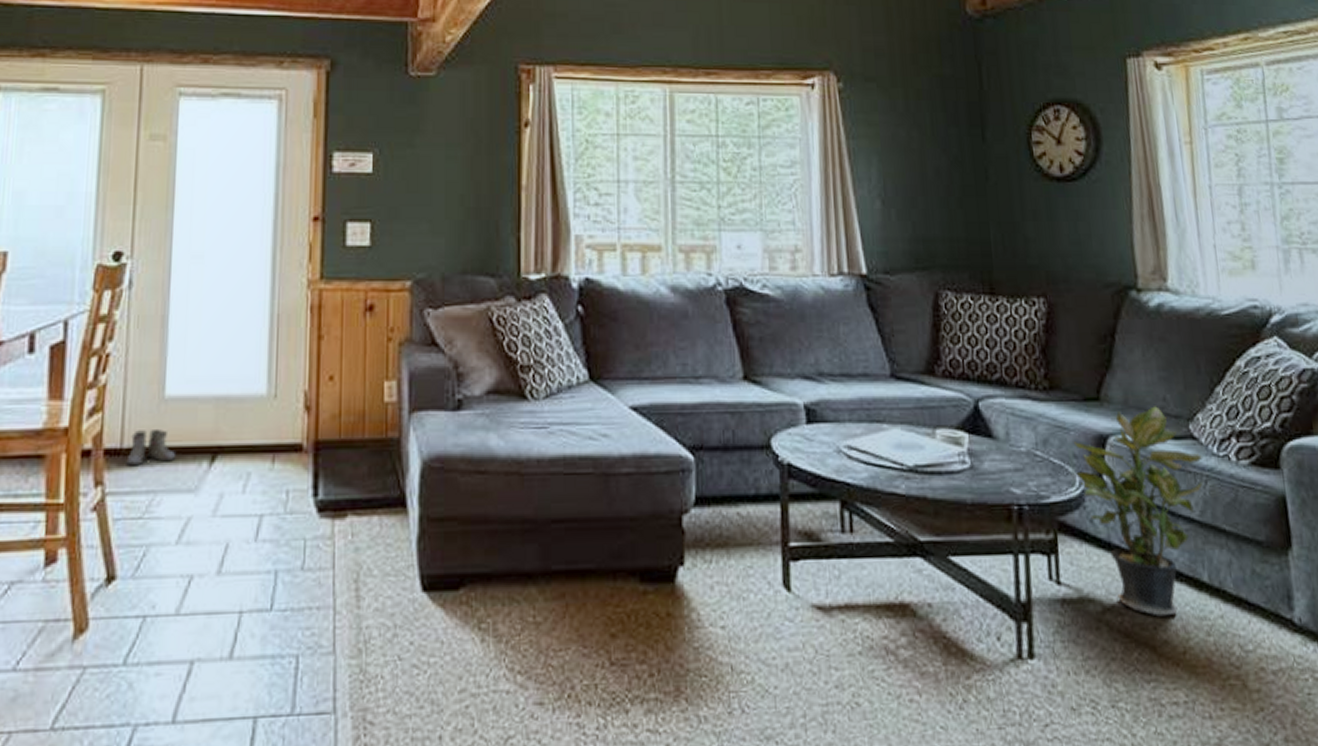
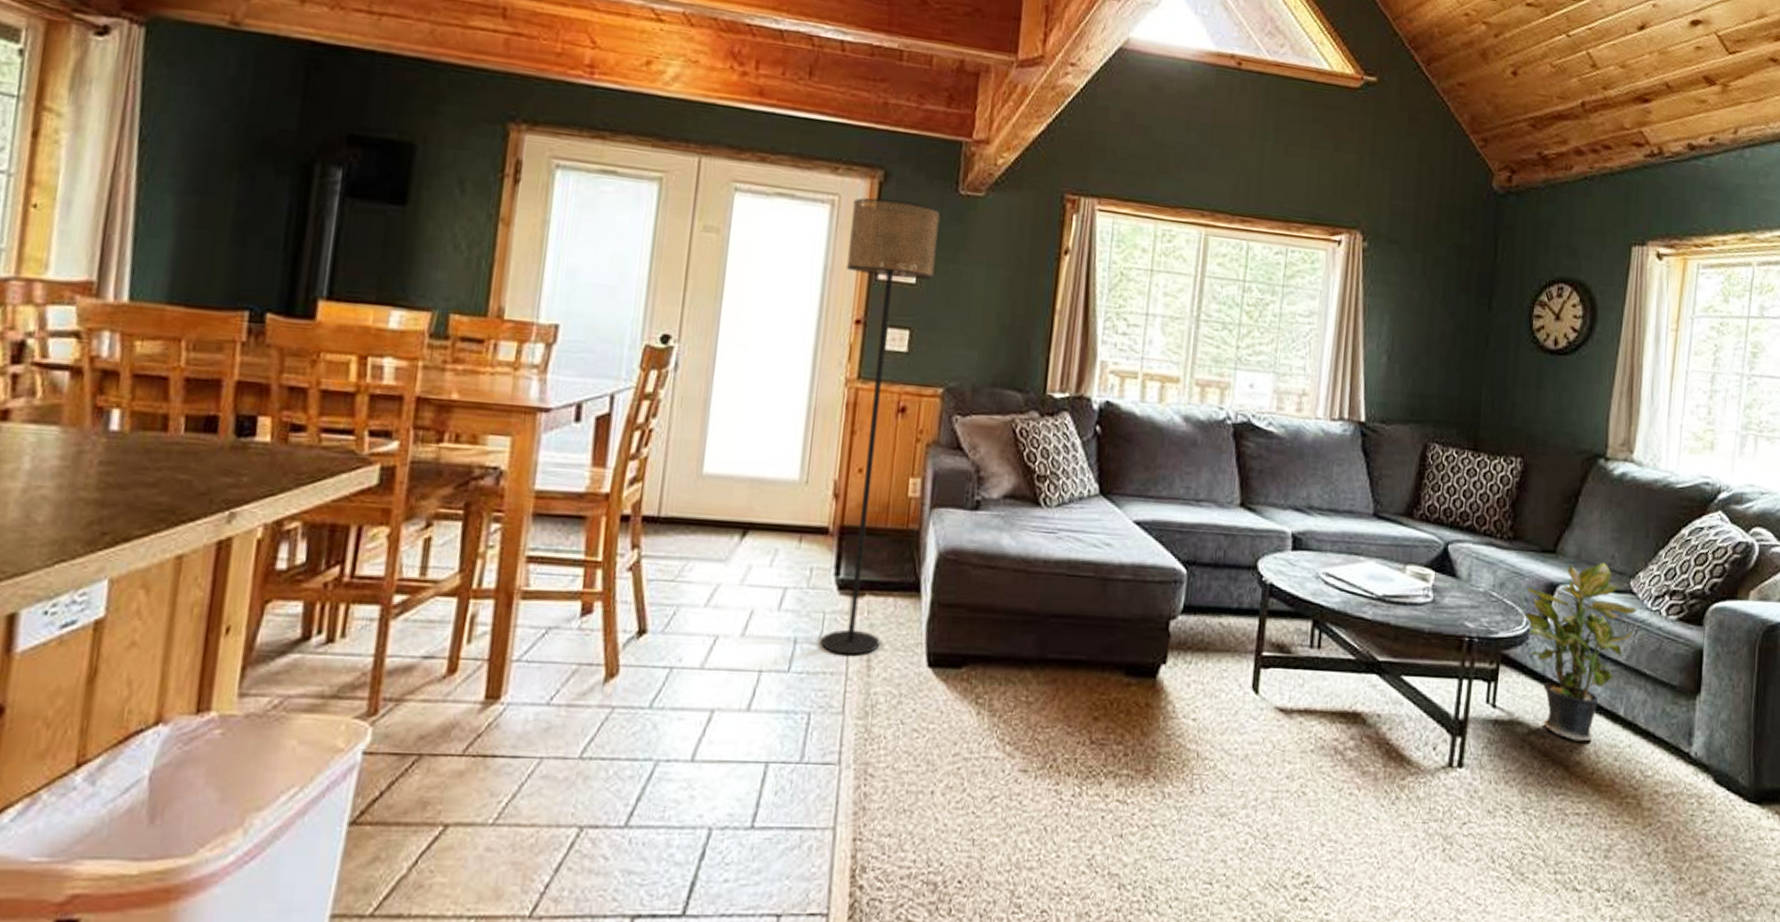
boots: present [124,430,176,467] -> none [661,501,710,534]
floor lamp: none [299,88,391,586] -> present [820,198,940,656]

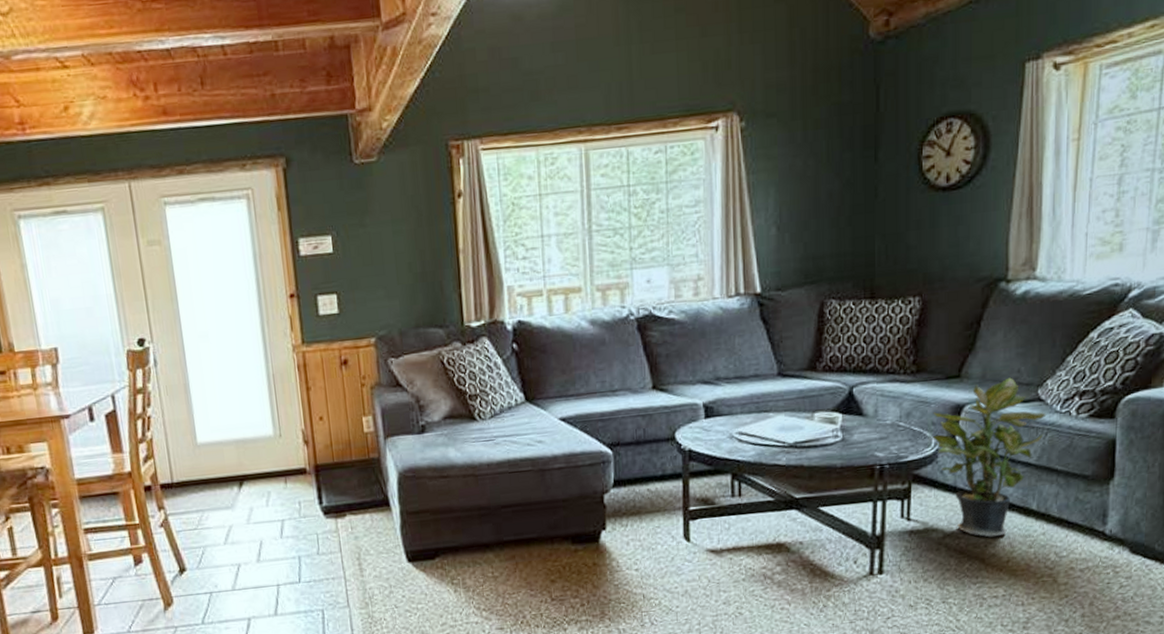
floor lamp: present [820,198,940,656] -> none [264,180,366,564]

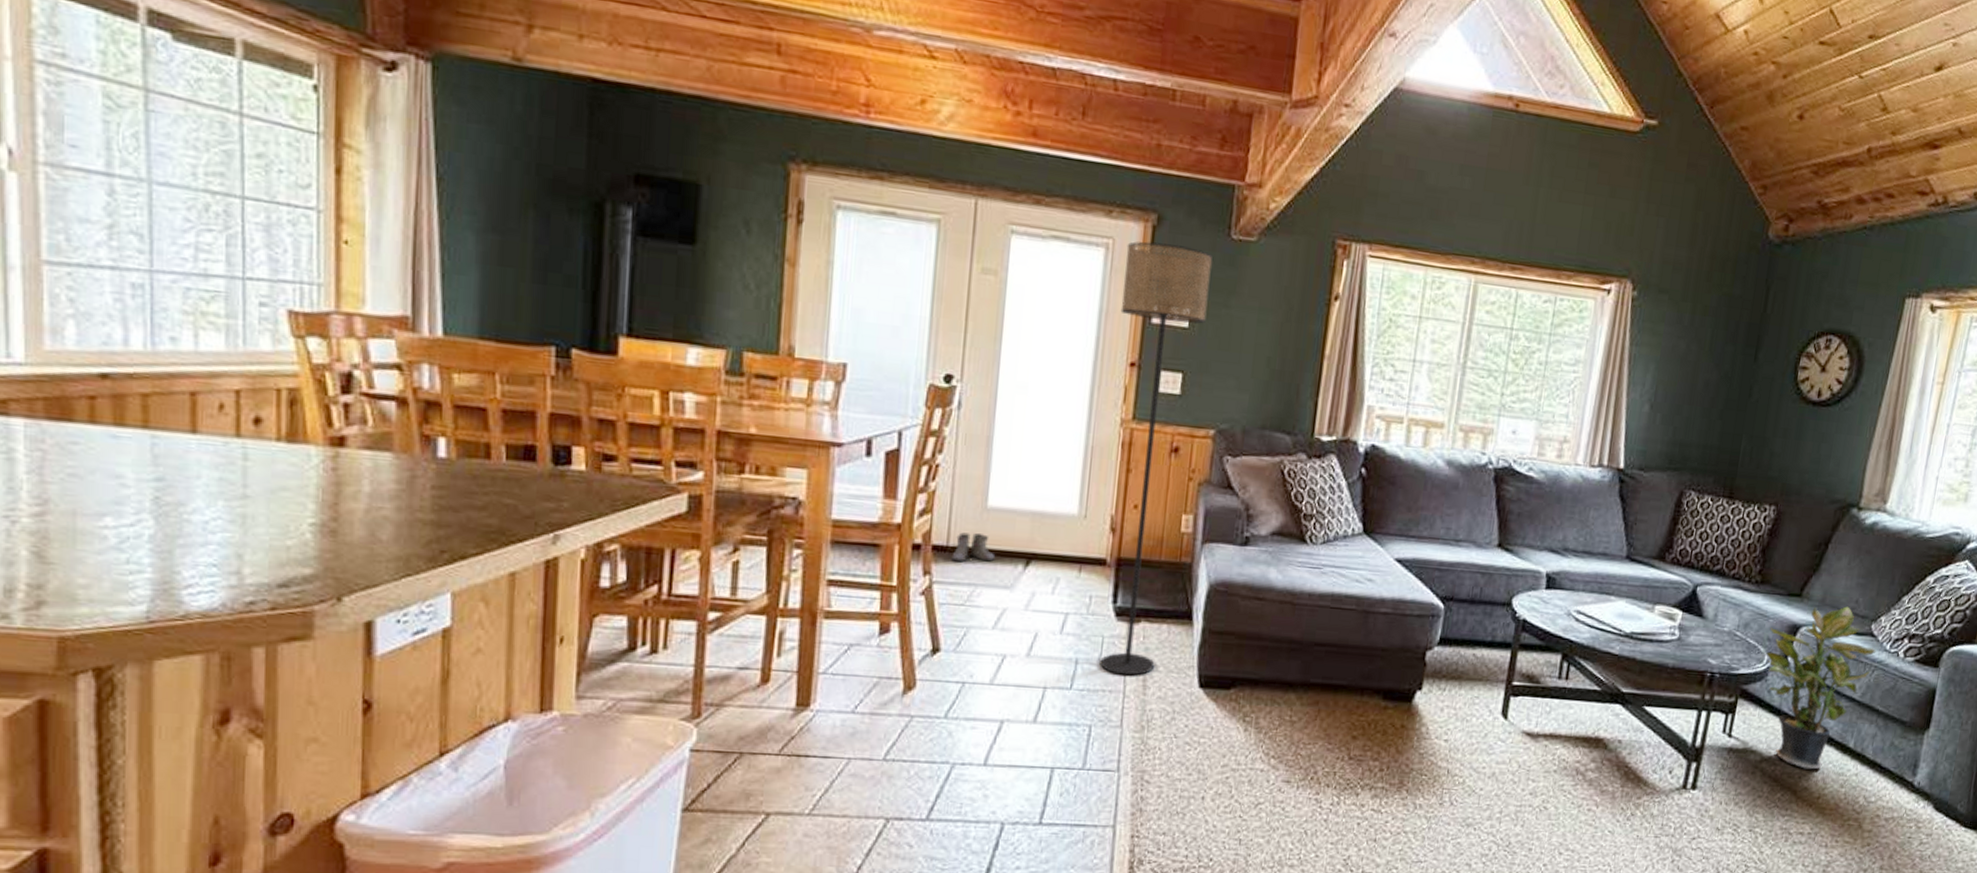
boots: none [176,467,214,495] -> present [950,532,996,563]
floor lamp: none [264,180,366,564] -> present [1100,241,1212,676]

